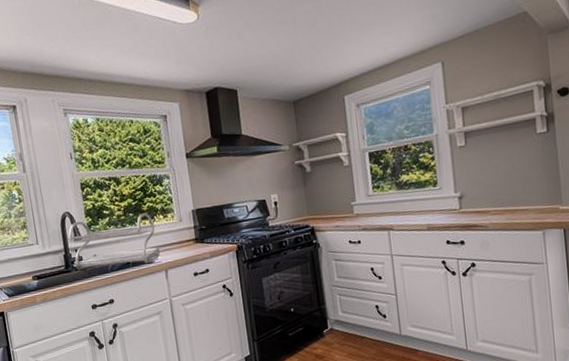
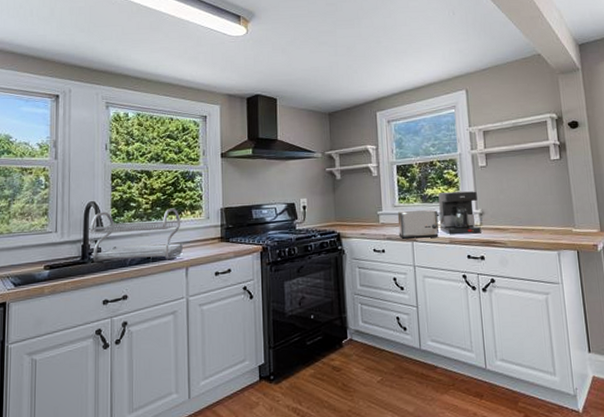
toaster: none [371,196,416,229] -> present [397,209,440,240]
coffee maker: none [414,173,461,221] -> present [438,191,481,235]

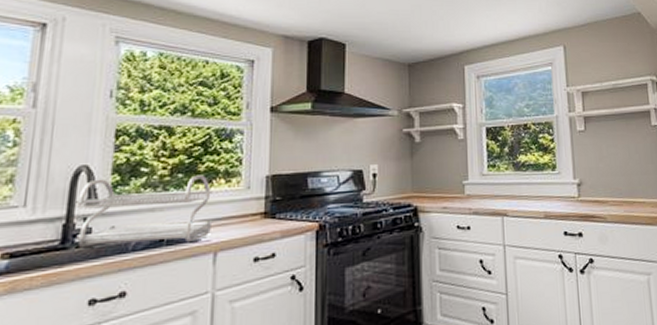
toaster: present [397,209,440,240] -> none [485,178,534,214]
coffee maker: present [438,191,481,235] -> none [532,158,579,208]

